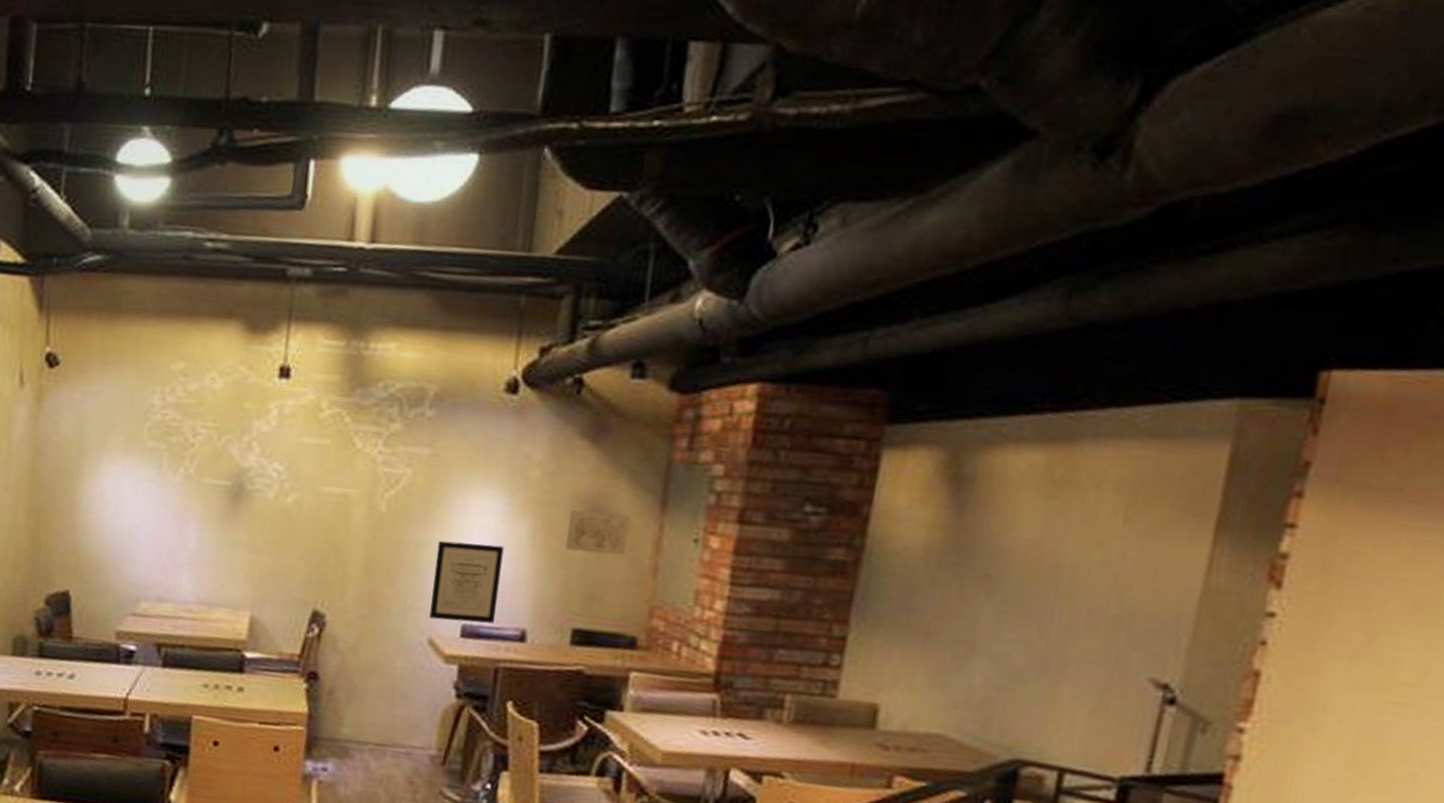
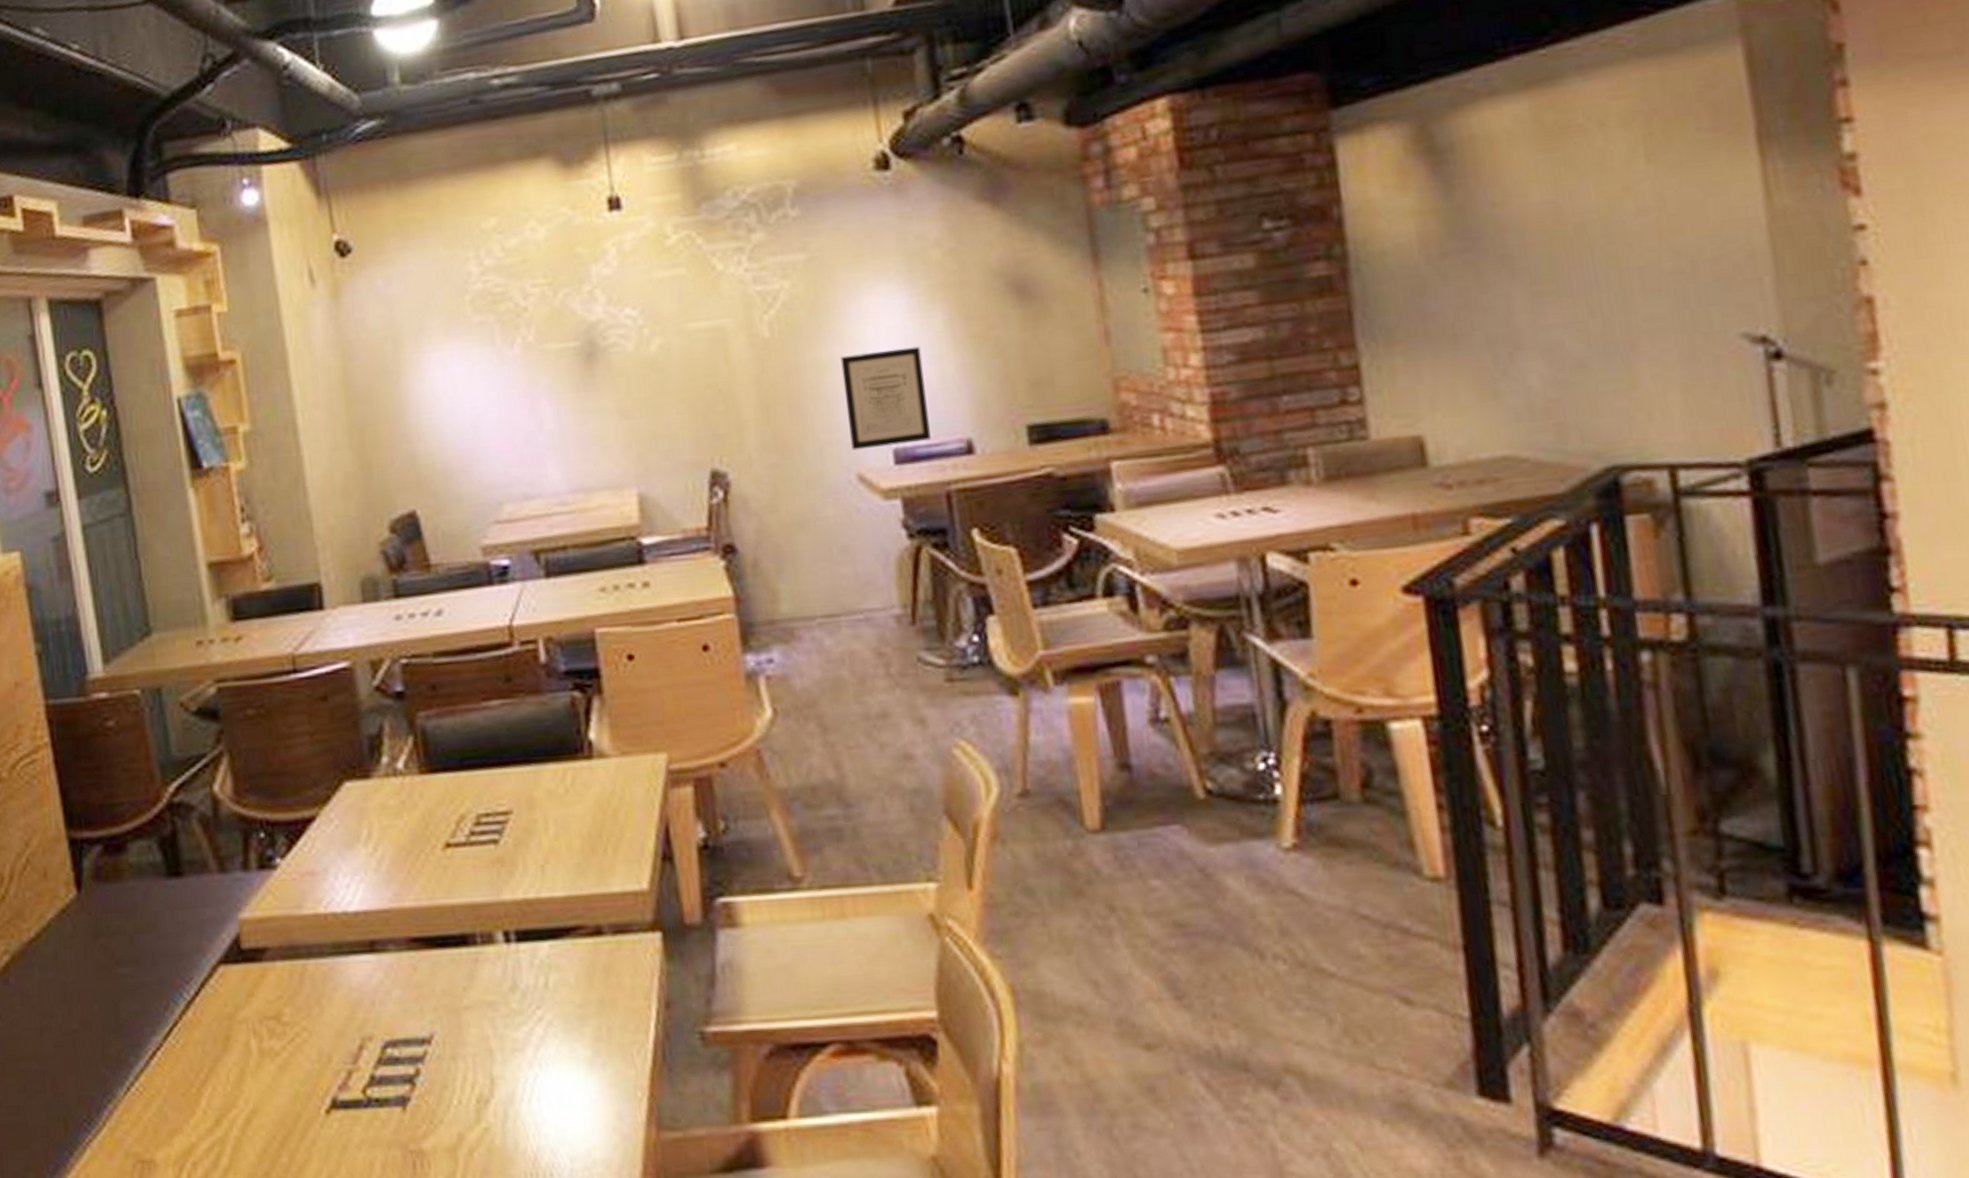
wall art: present [565,509,631,555] -> none [986,278,1066,335]

